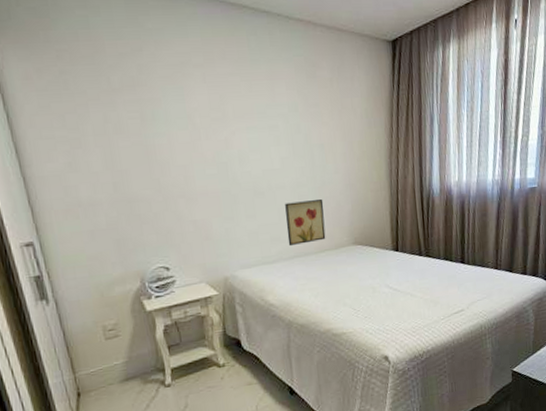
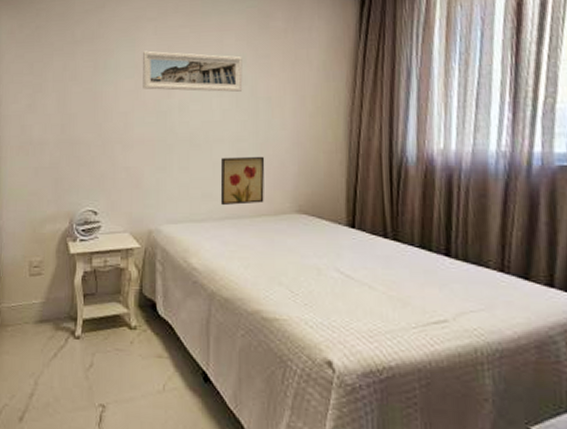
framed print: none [193,100,298,141] -> present [142,50,243,92]

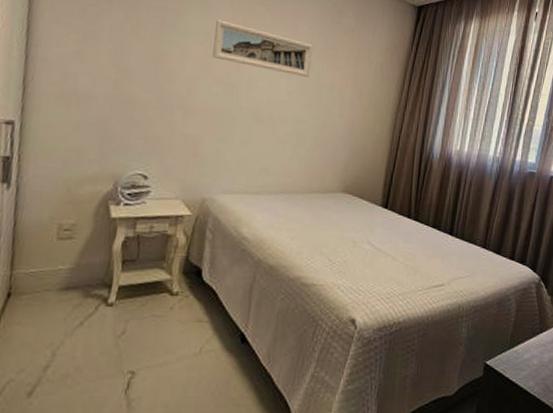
wall art: present [220,156,265,206] -> none [276,136,322,181]

